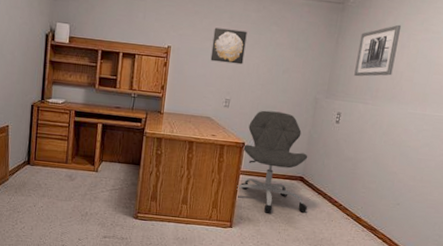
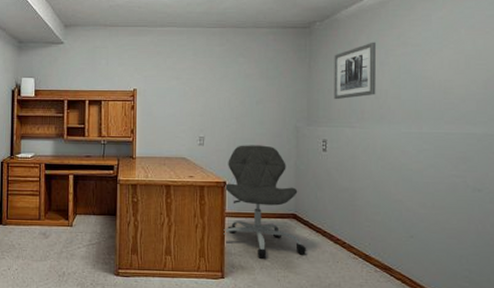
wall art: present [210,27,247,65] -> none [178,66,213,100]

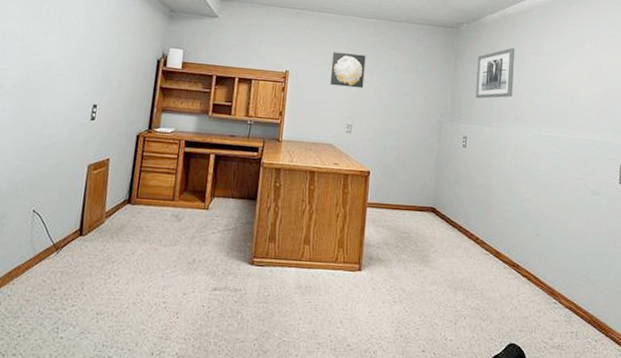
wall art: none [178,66,213,100] -> present [330,52,366,89]
office chair: present [224,145,307,259] -> none [364,135,443,252]

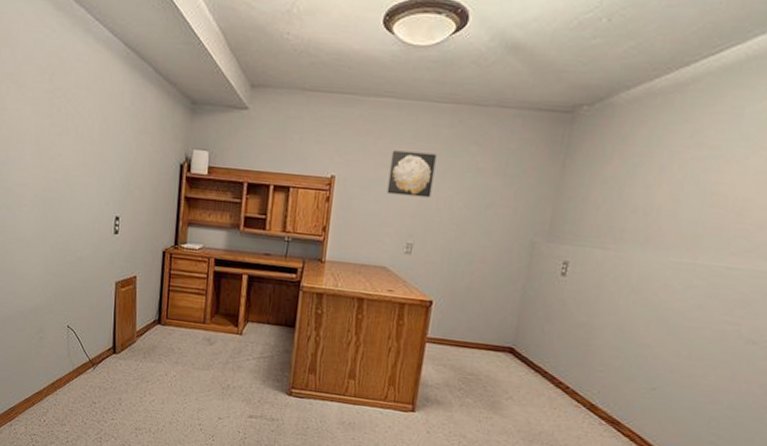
wall art: present [475,47,515,99] -> none [588,138,661,213]

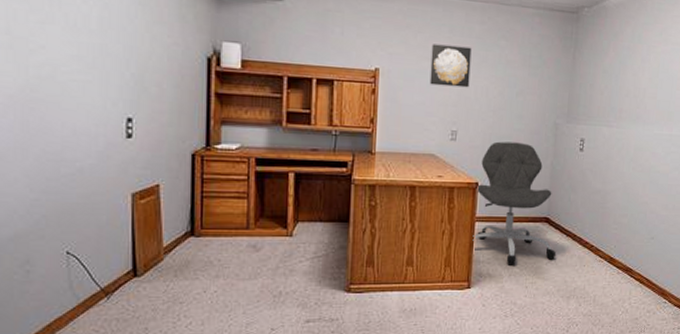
office chair: none [421,258,521,396] -> present [472,141,557,265]

